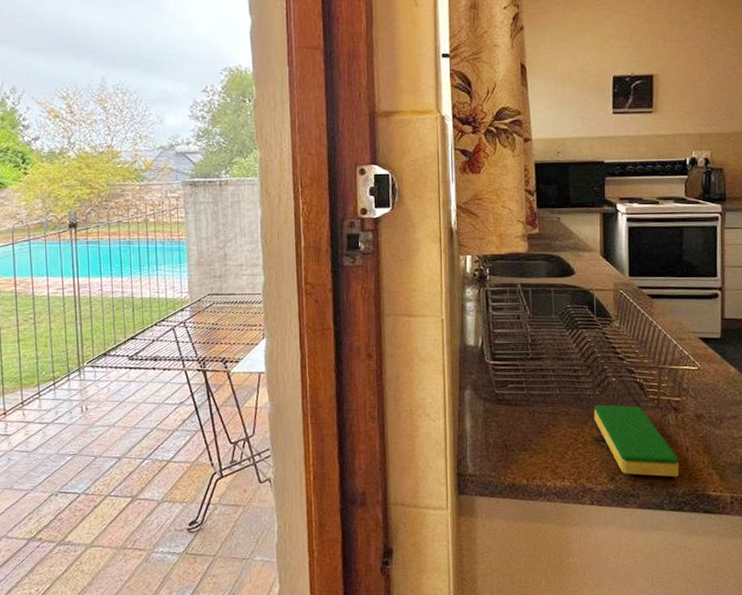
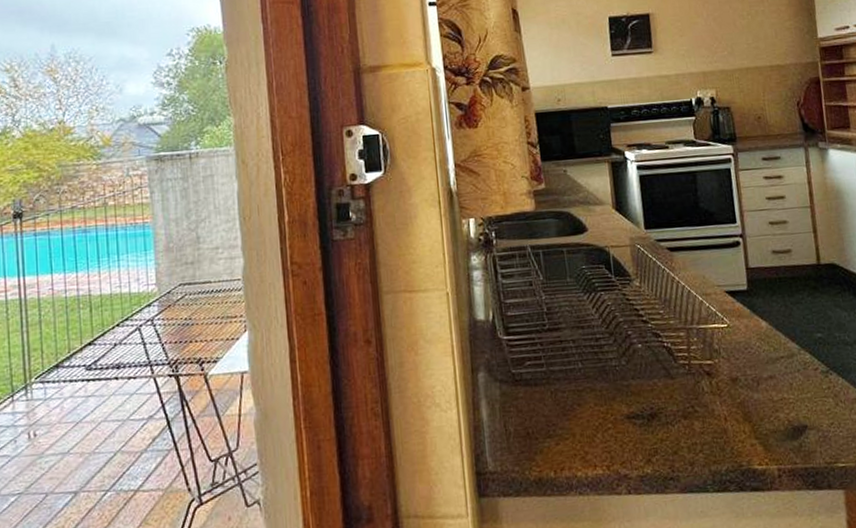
dish sponge: present [593,404,680,477] -> none [621,374,720,455]

